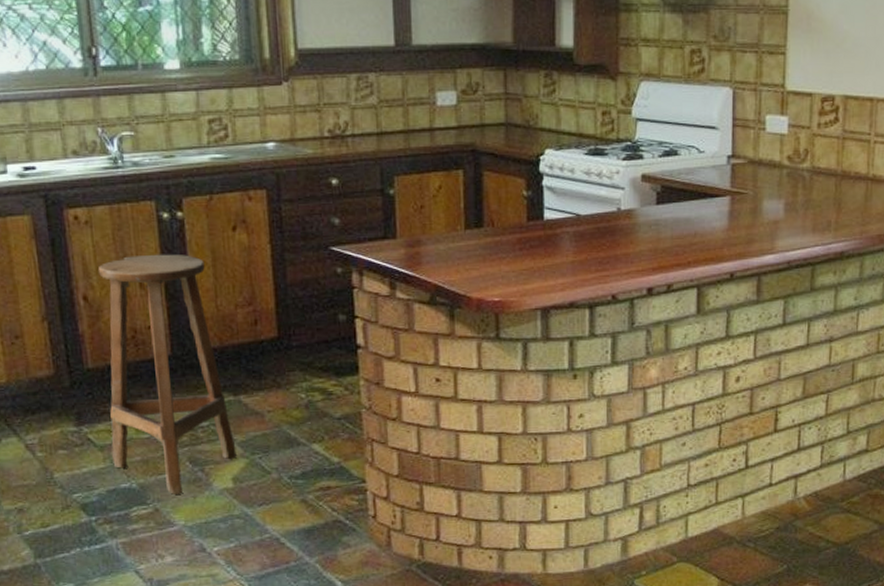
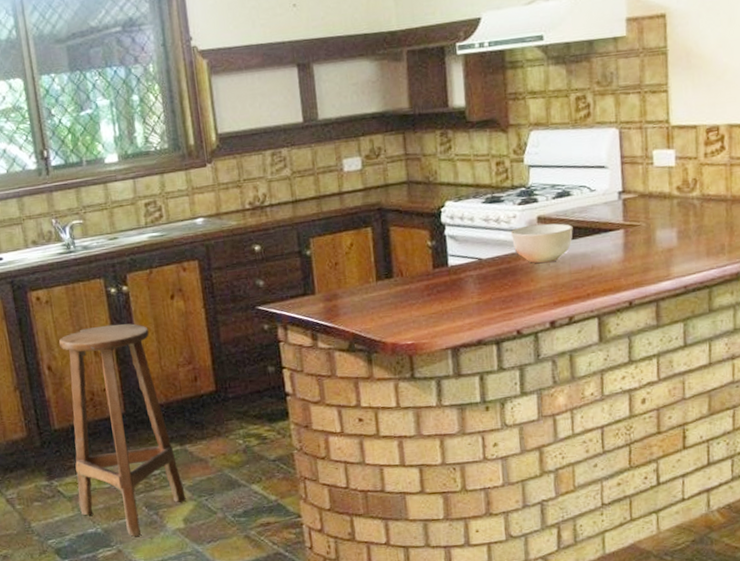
bowl: none [612,182,678,225] -> present [510,223,573,264]

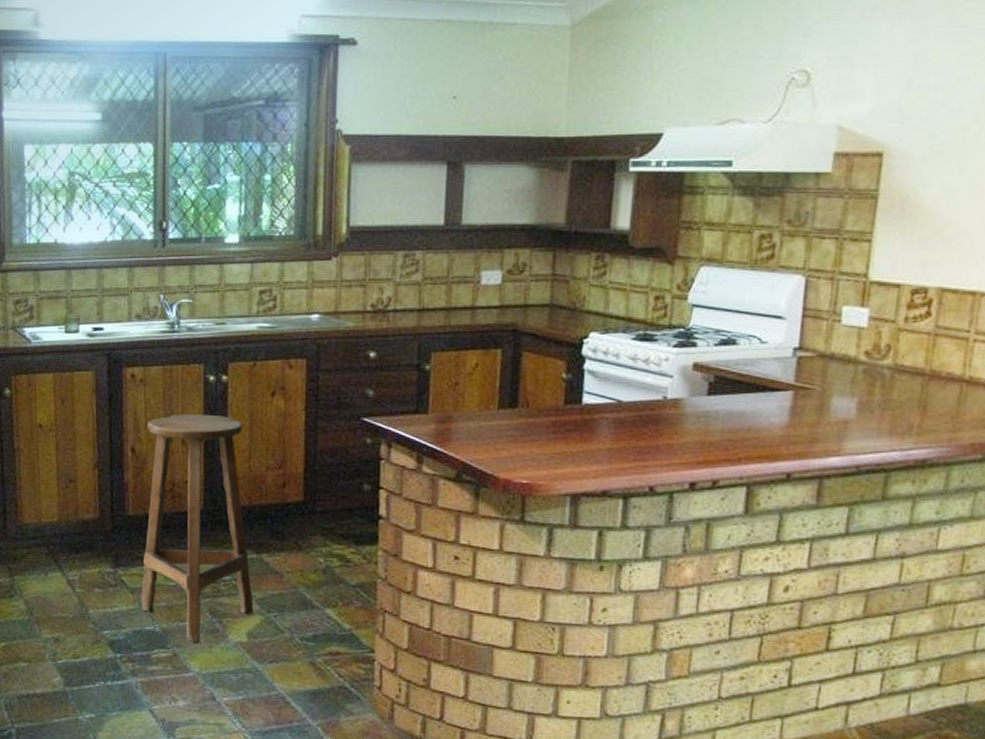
bowl: present [510,223,573,264] -> none [659,371,733,417]

